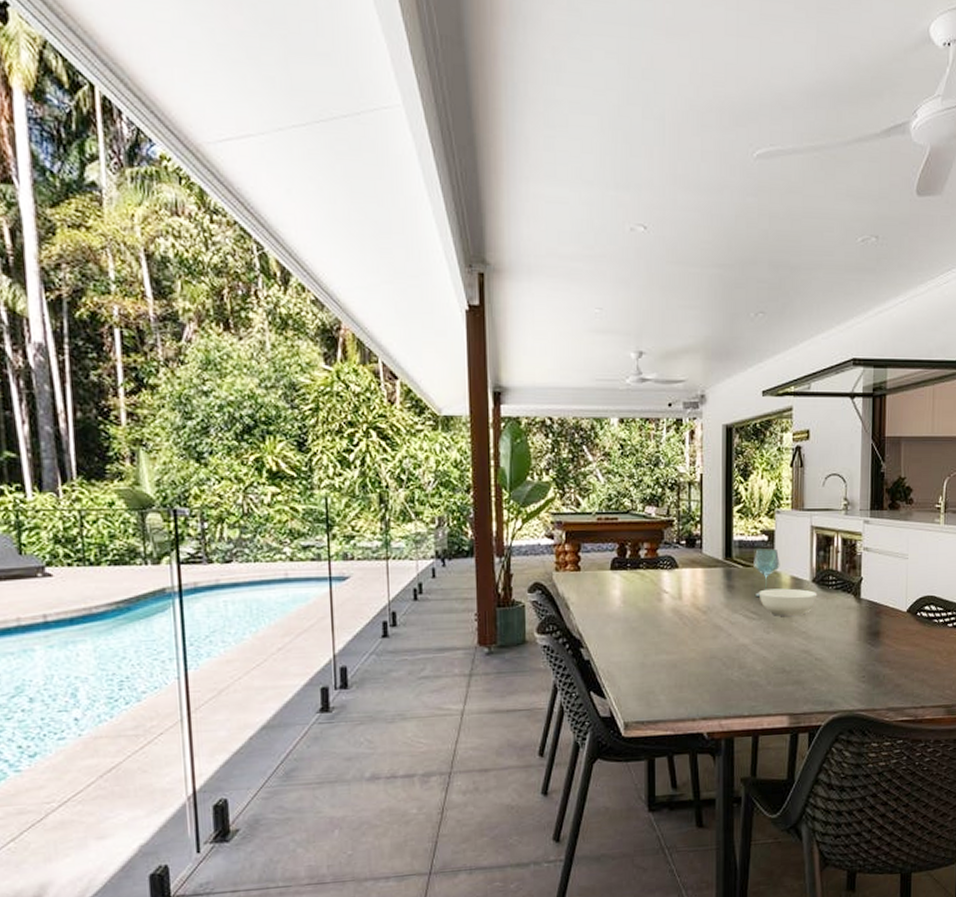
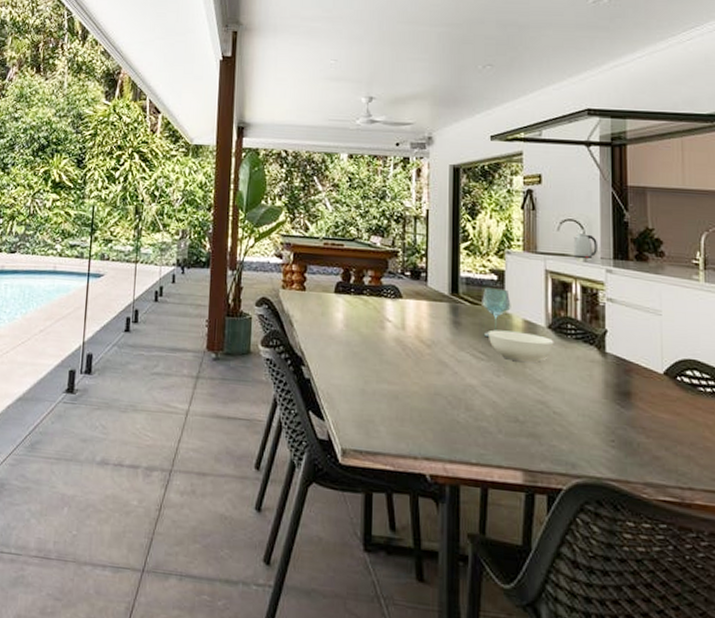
kettle: none [836,487,857,512] -> present [573,233,597,259]

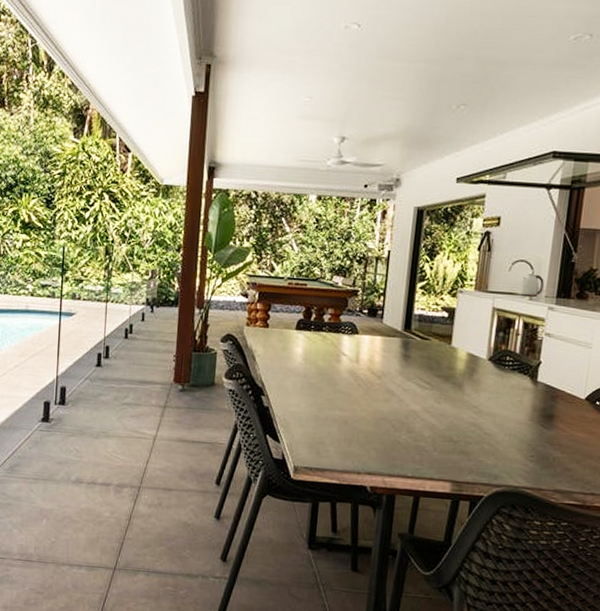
wine glass: present [482,287,511,338] -> none [431,324,458,369]
bowl: present [487,329,554,364] -> none [433,362,493,392]

